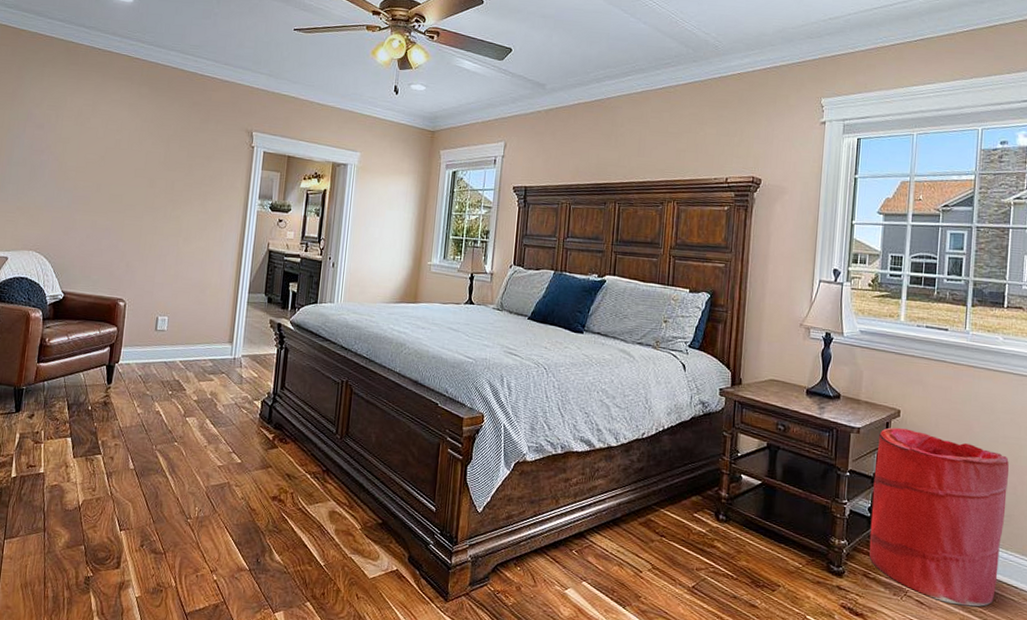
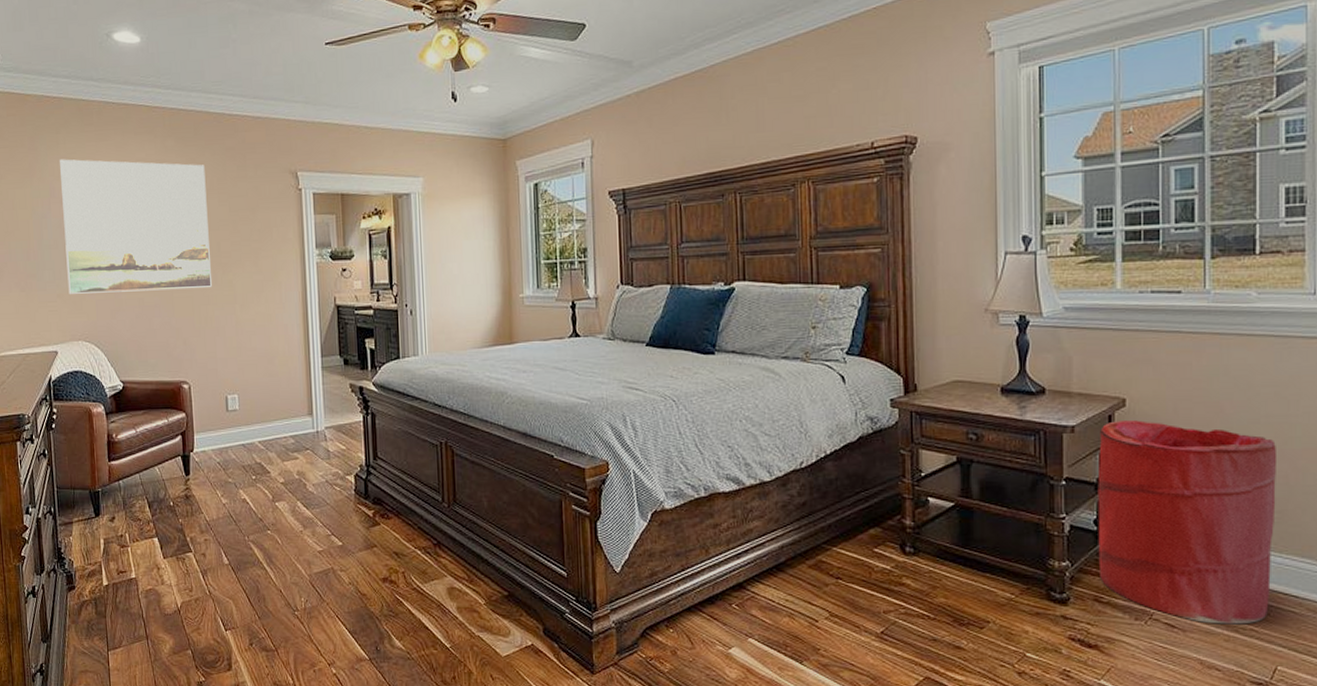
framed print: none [28,89,172,220] -> present [60,159,212,294]

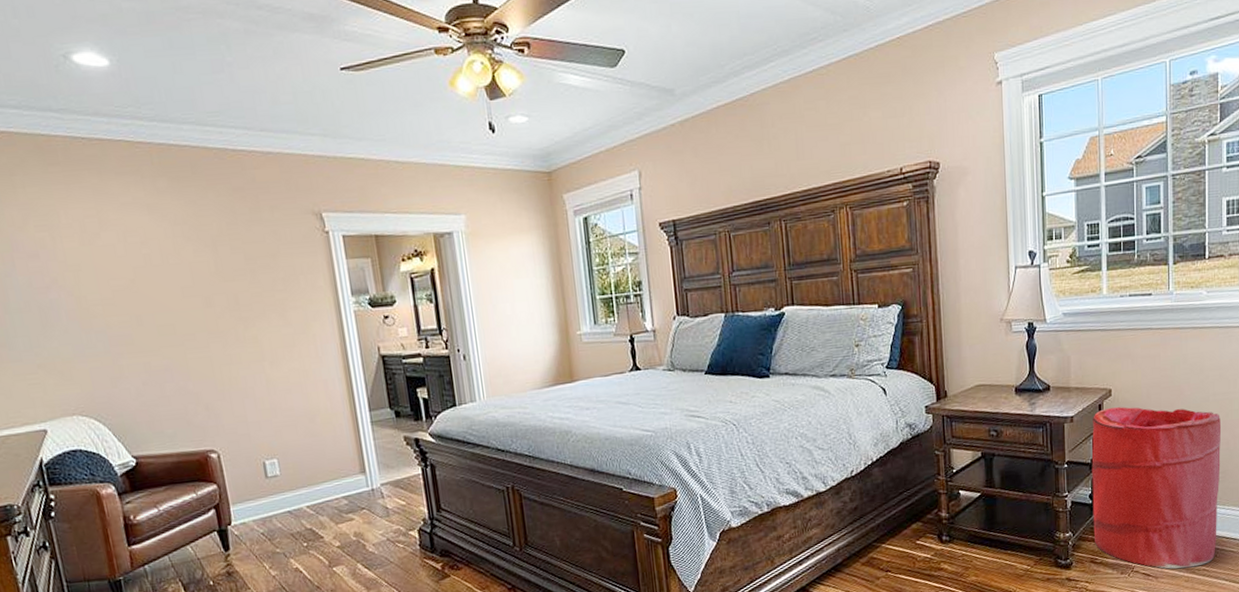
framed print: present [60,159,212,294] -> none [20,206,233,364]

